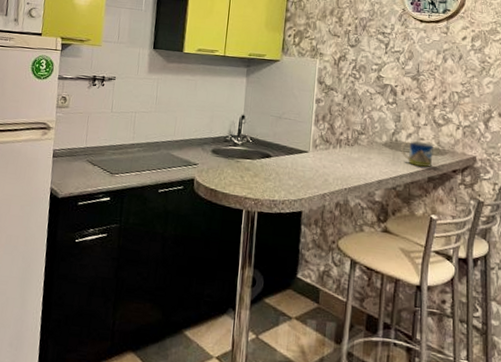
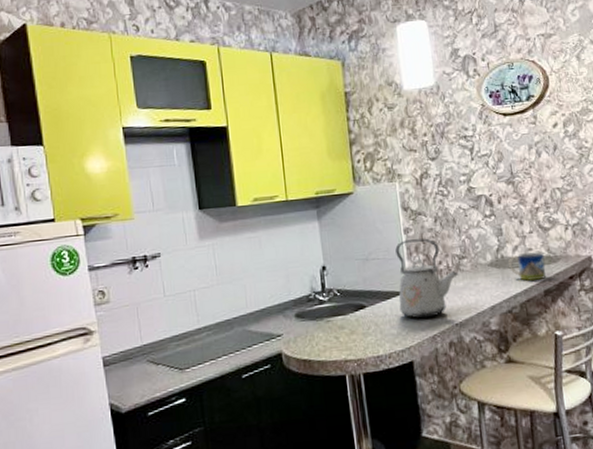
kettle: none [299,108,356,178] -> present [395,238,459,319]

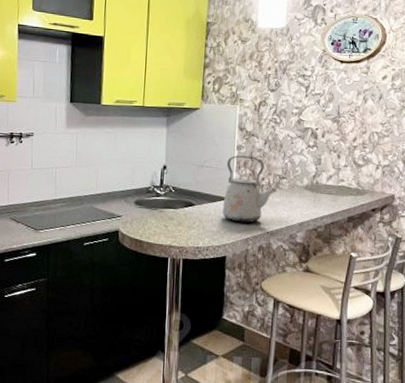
mug: present [508,252,546,281] -> none [321,183,353,207]

